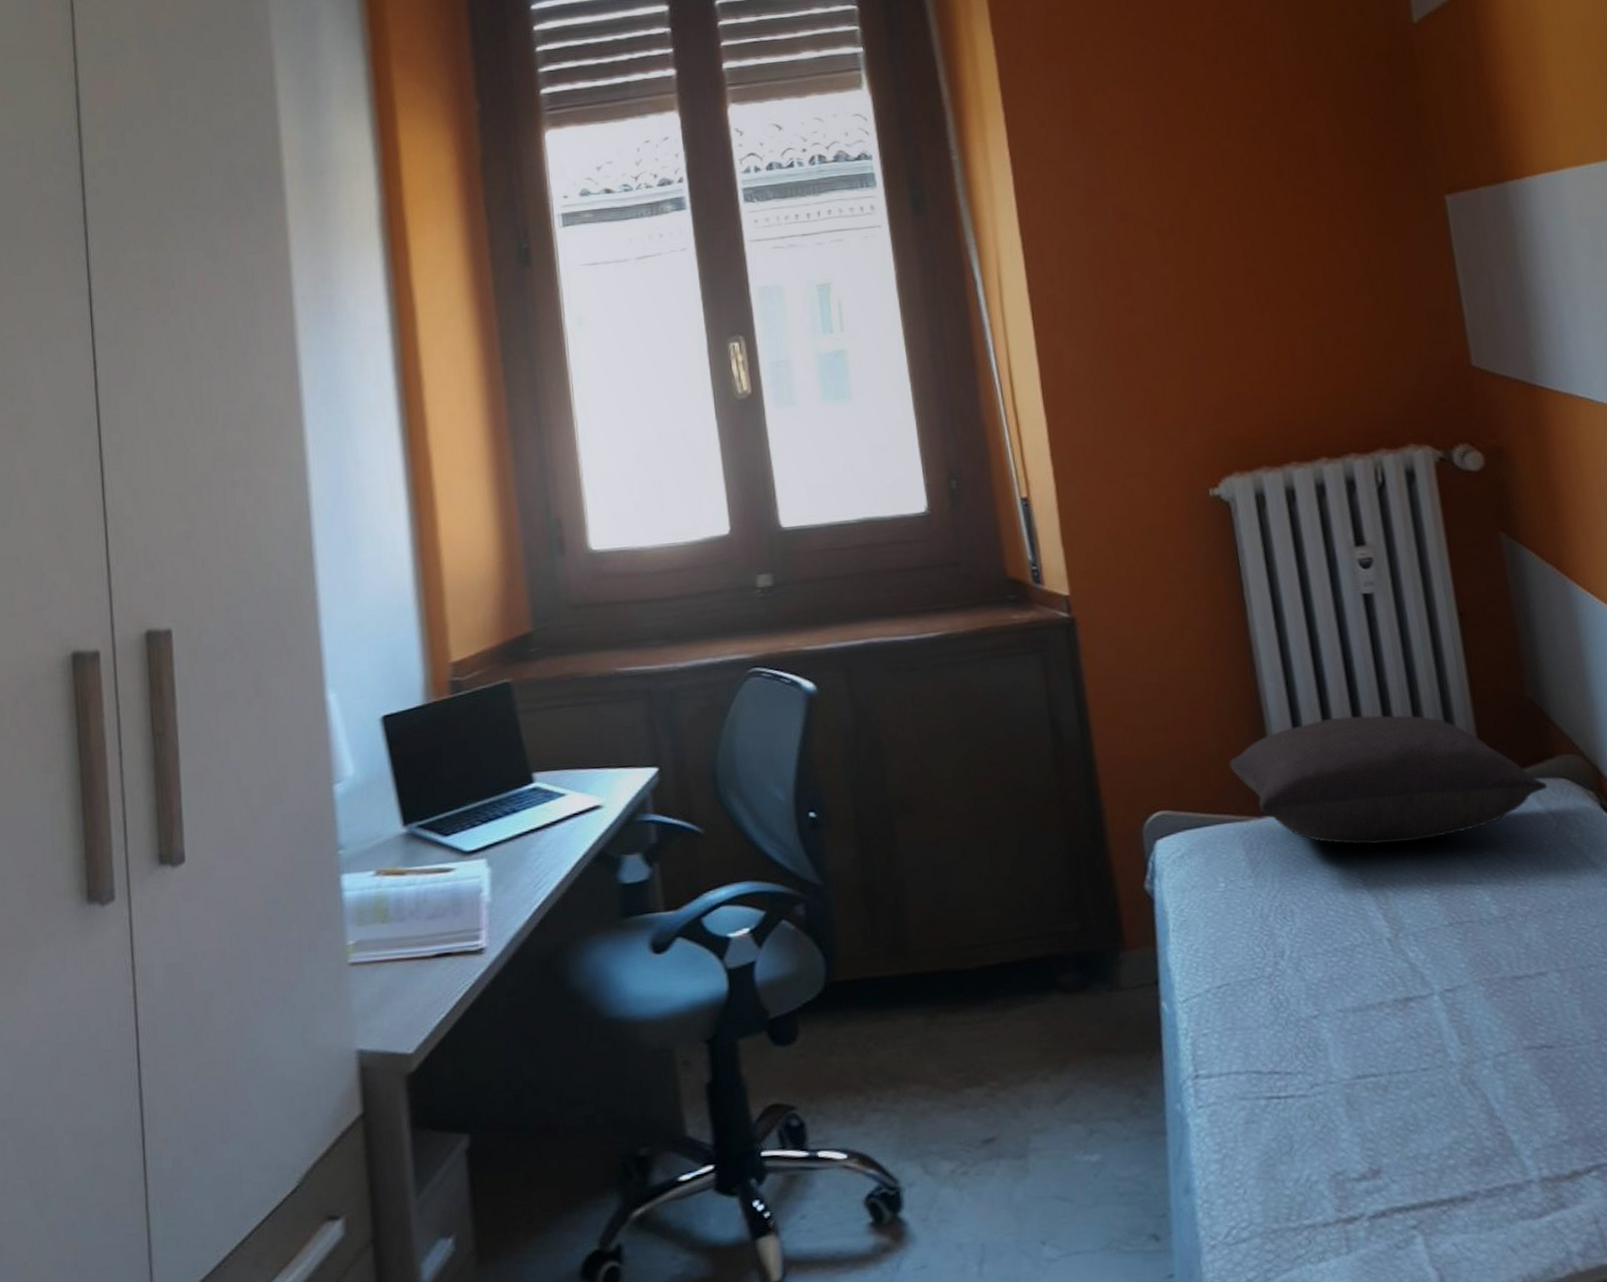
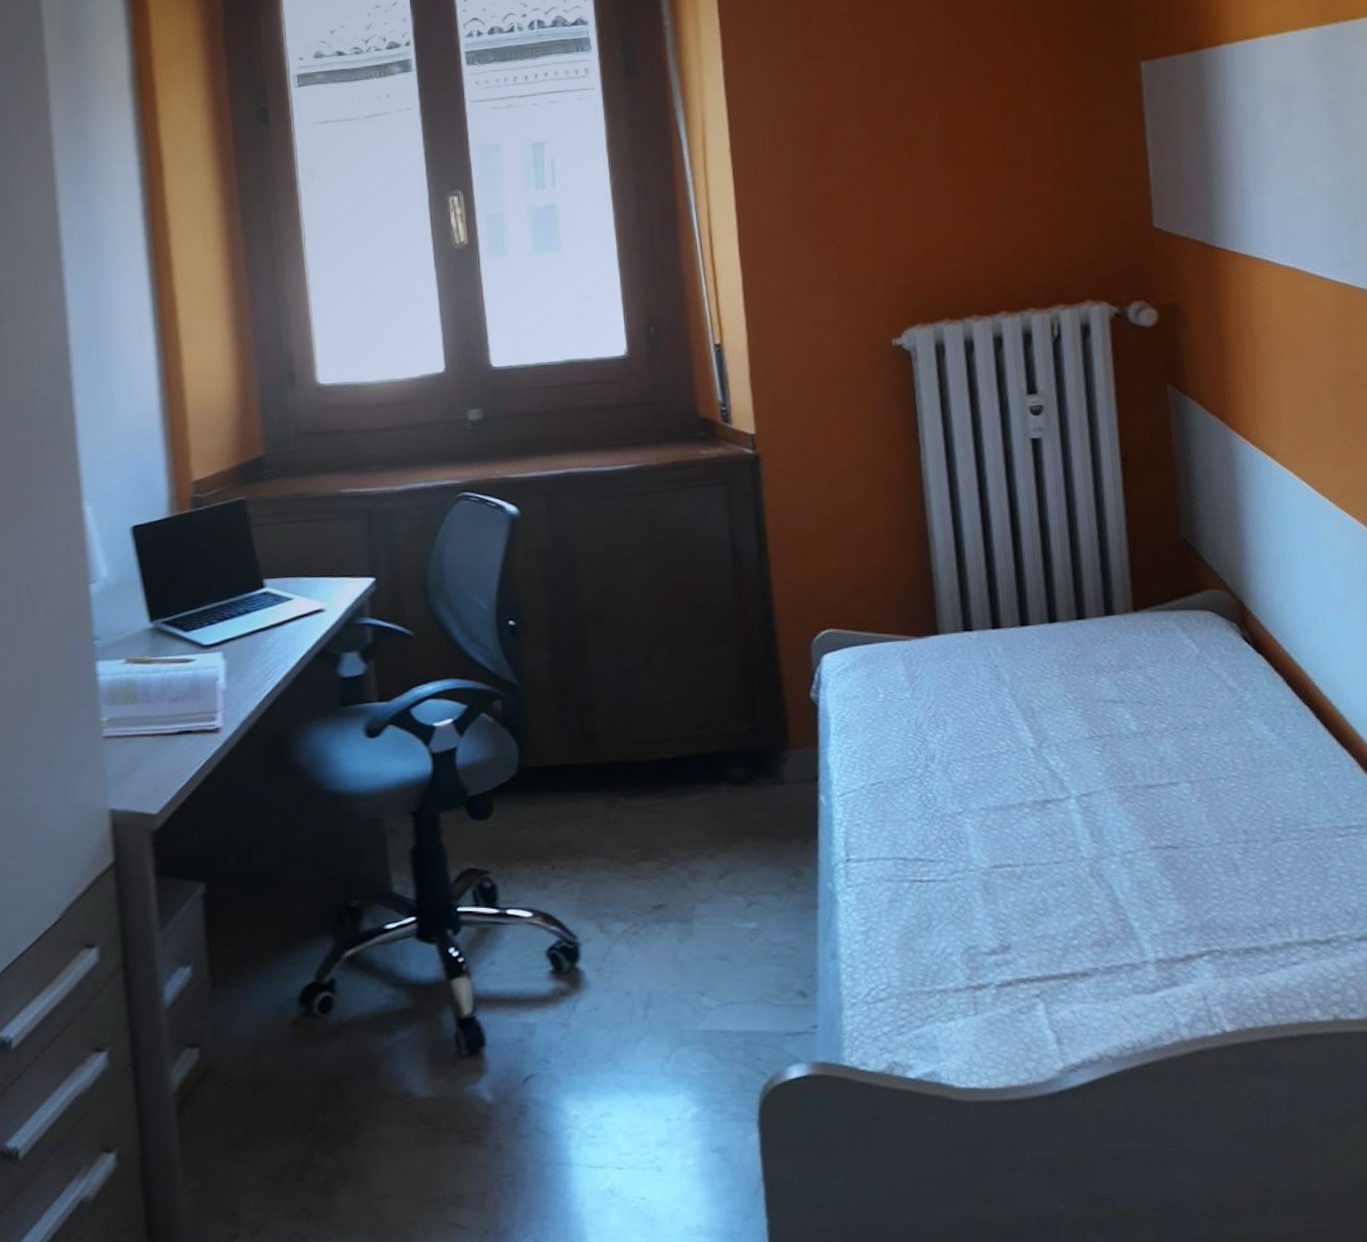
pillow: present [1229,714,1547,845] -> none [895,549,1193,665]

